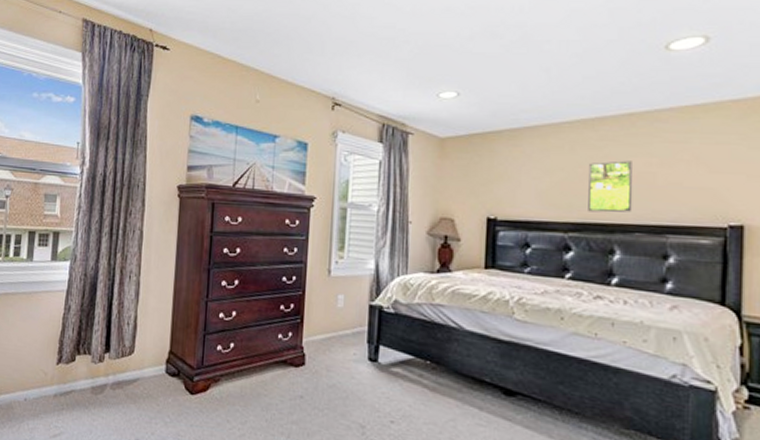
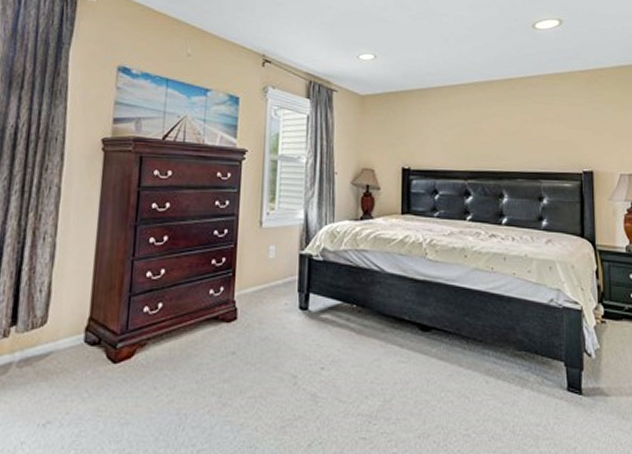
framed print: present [588,160,633,213] -> none [480,118,515,162]

